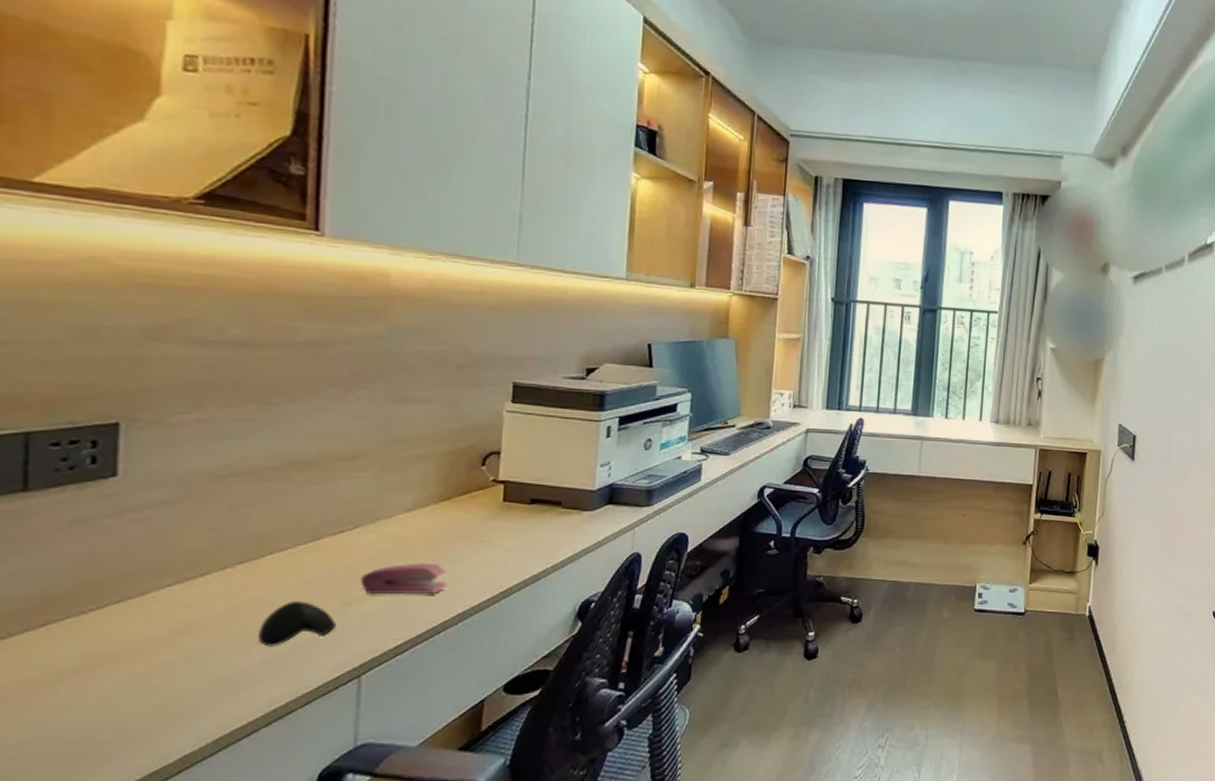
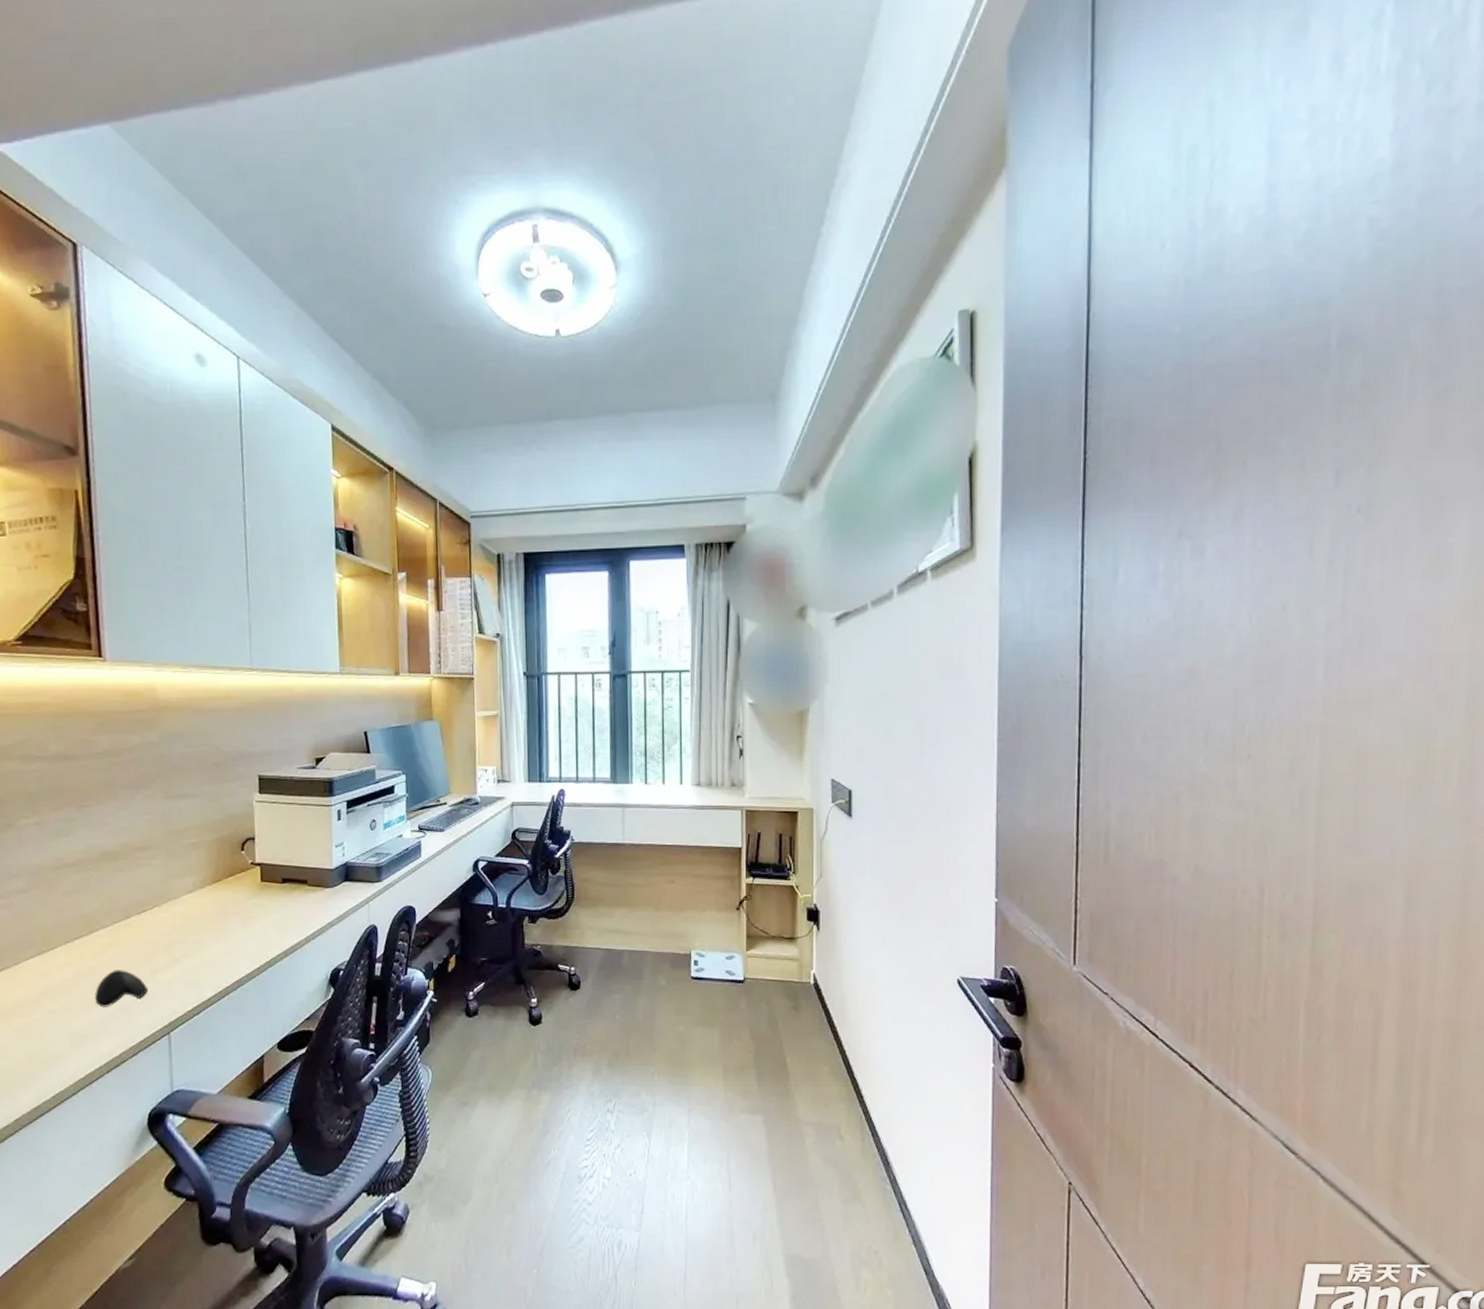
stapler: present [360,563,448,595] -> none [161,936,226,964]

